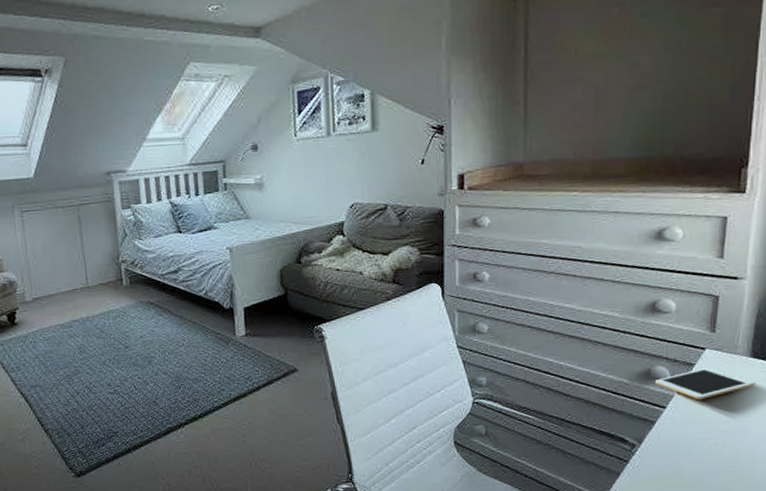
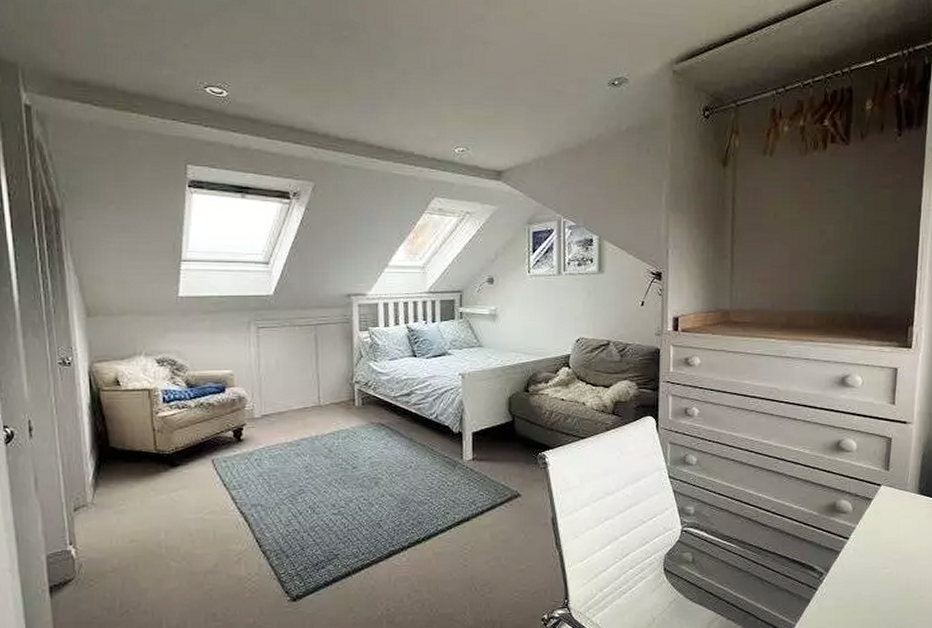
cell phone: present [655,367,756,399] -> none [840,502,923,531]

